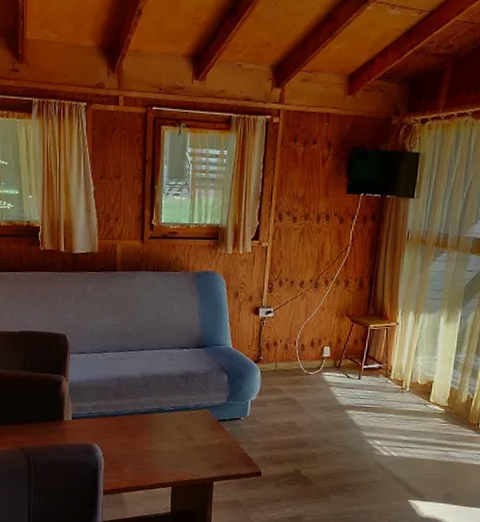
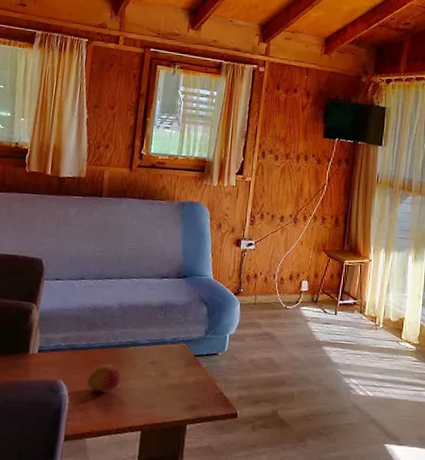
fruit: none [118,429,149,454] -> present [86,364,121,392]

